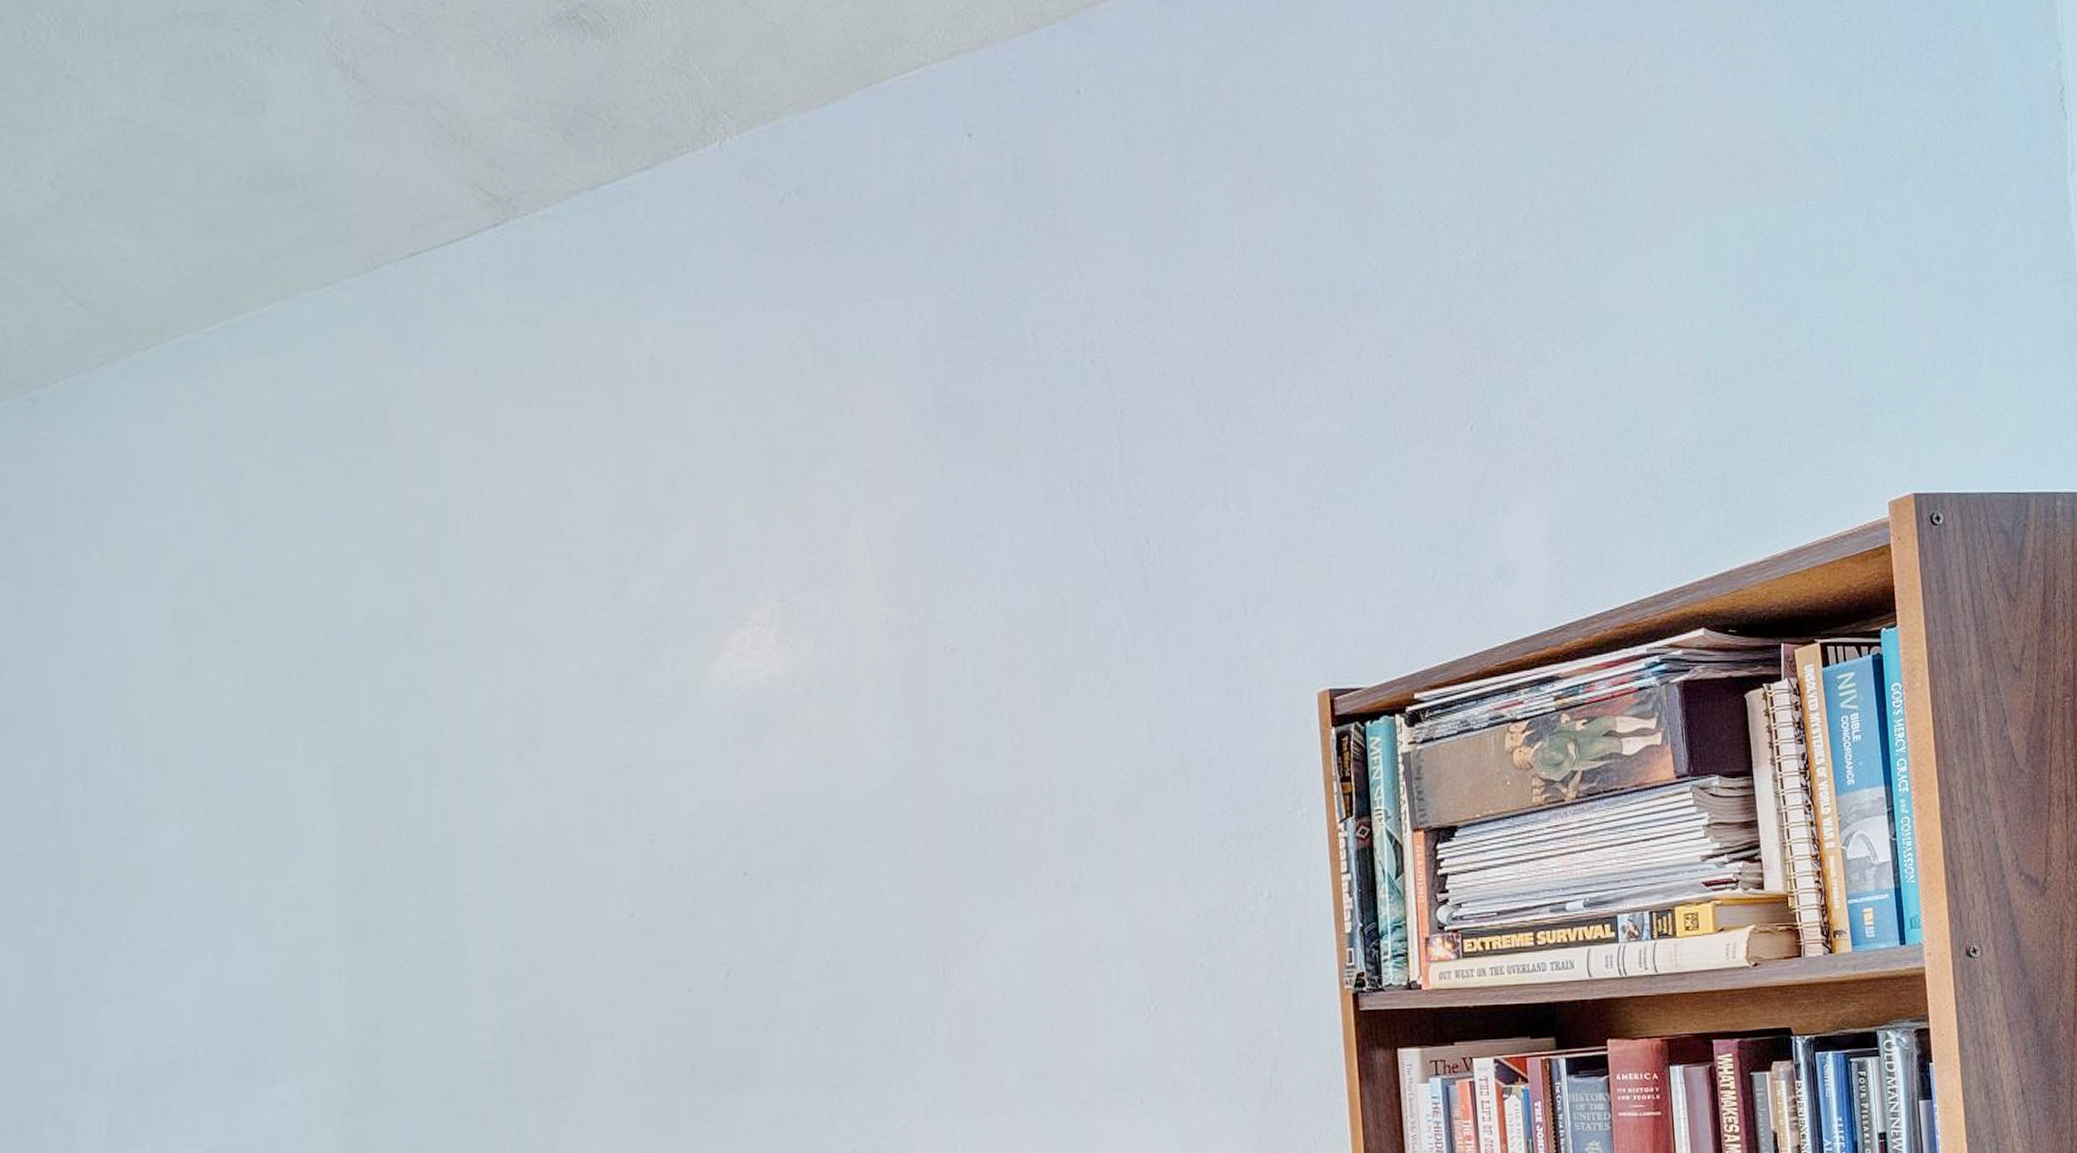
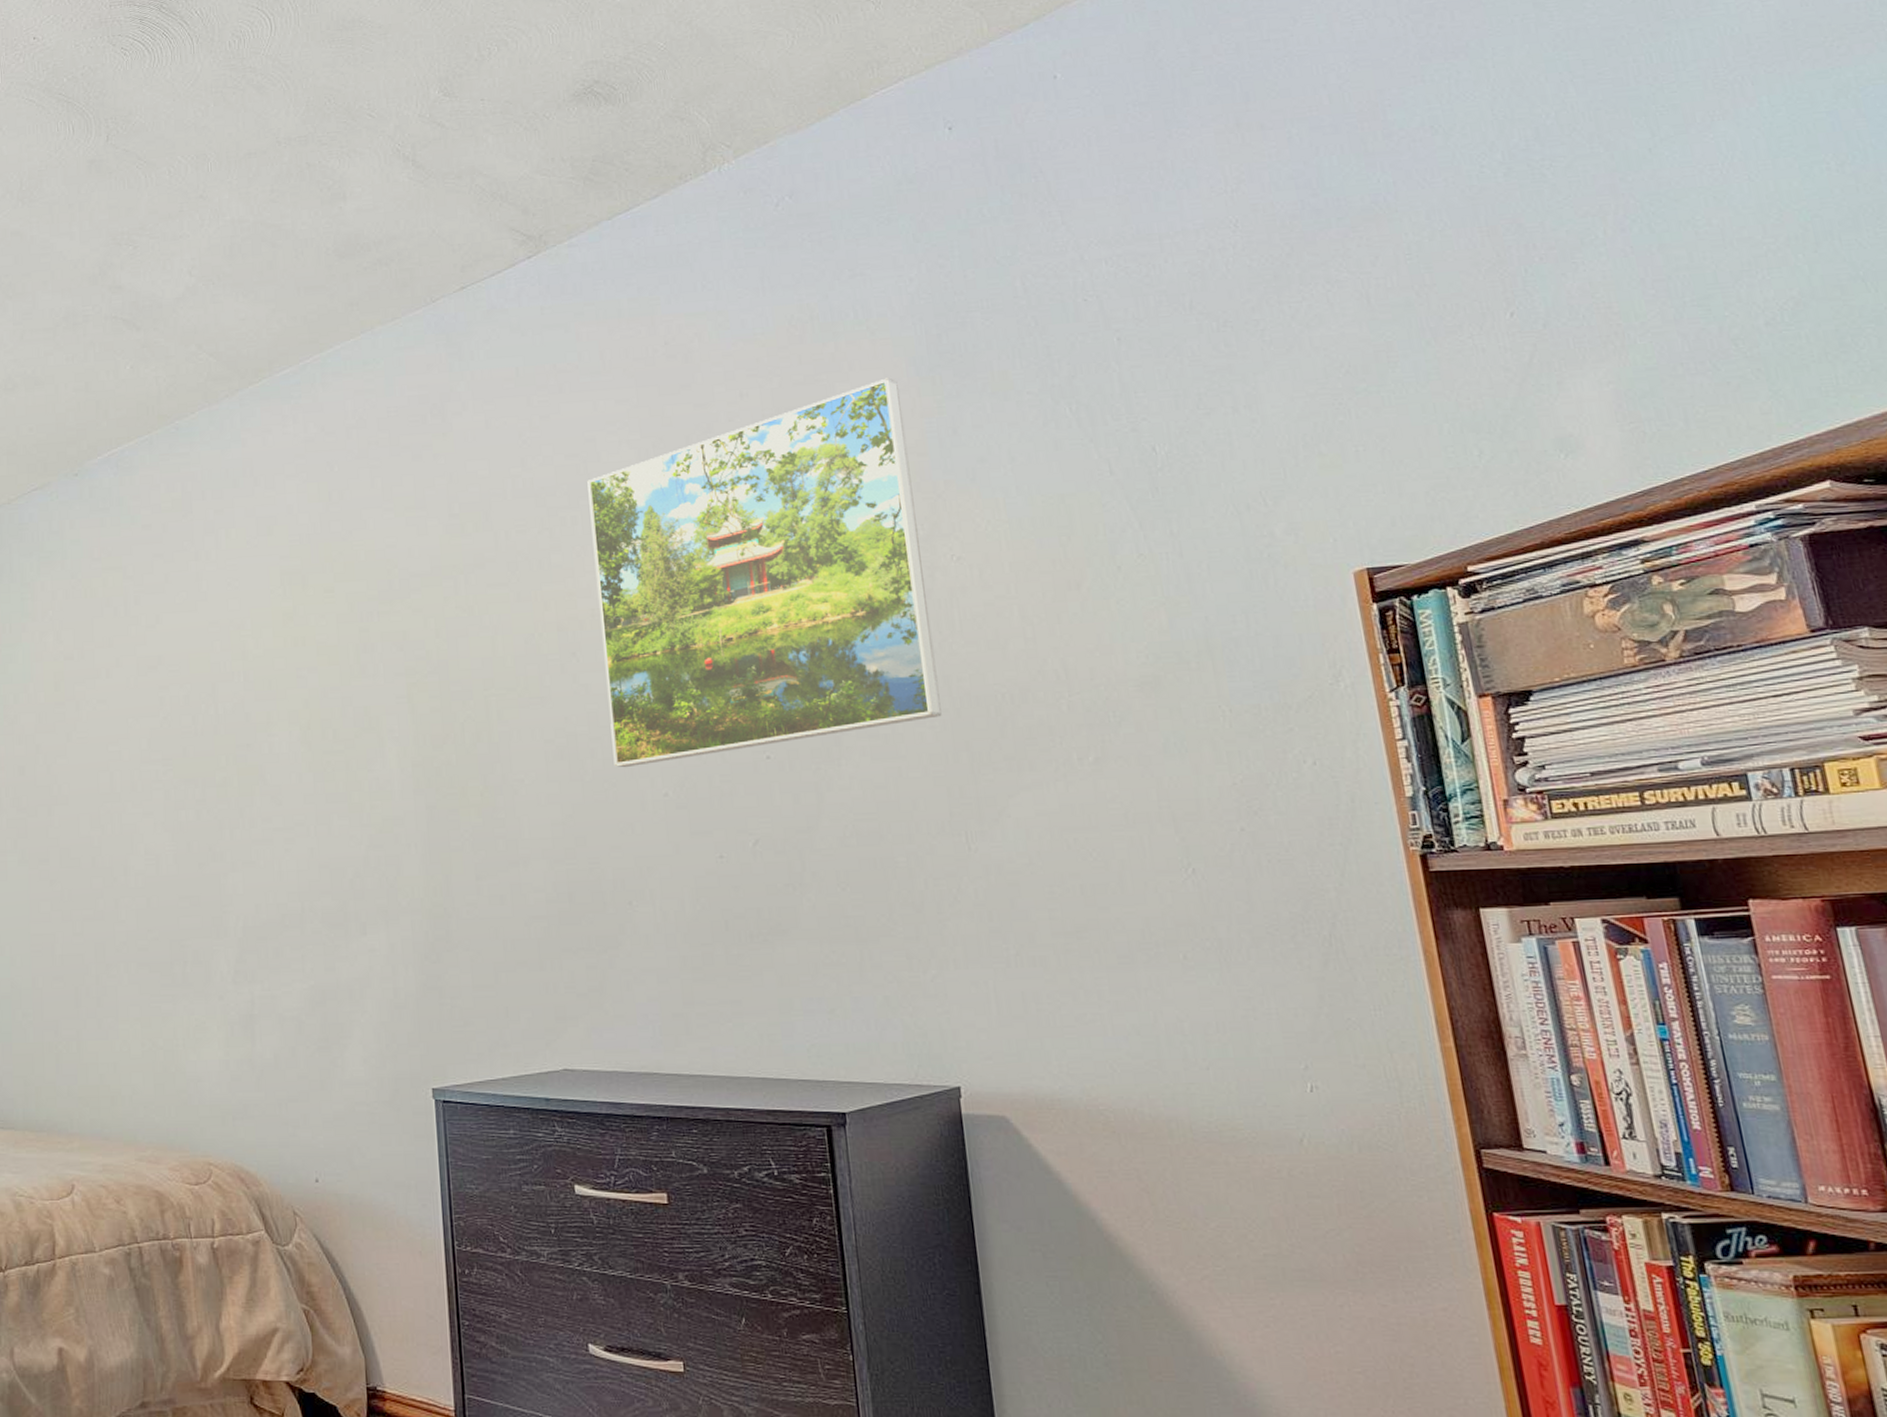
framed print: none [555,429,926,882] -> present [587,377,942,768]

